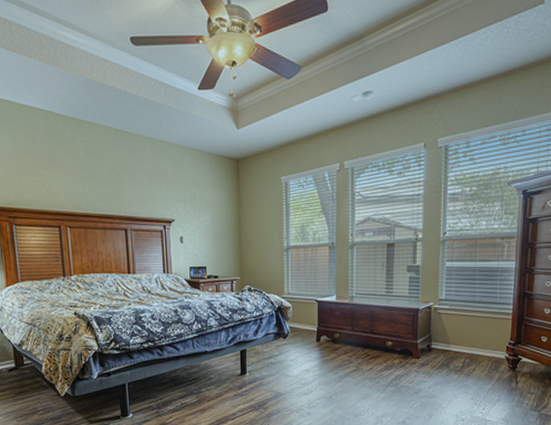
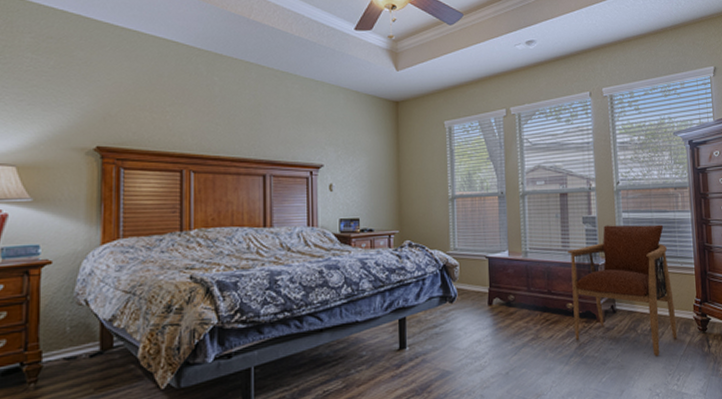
armchair: none [391,273,488,389] -> present [568,224,678,357]

